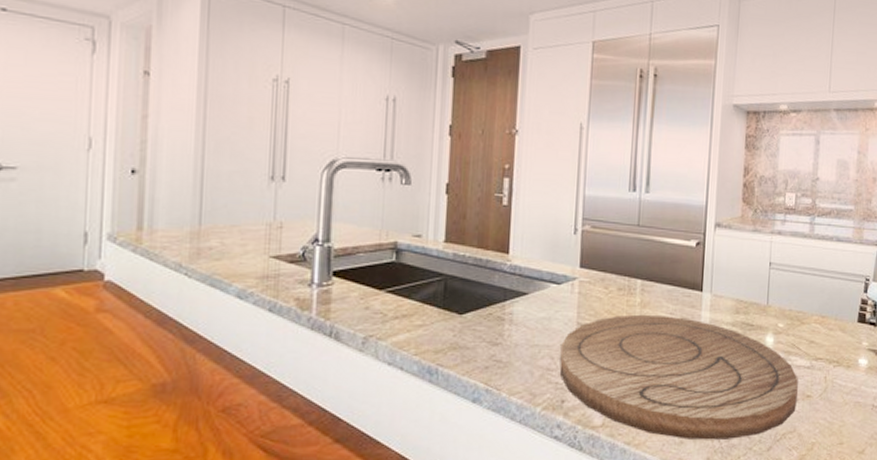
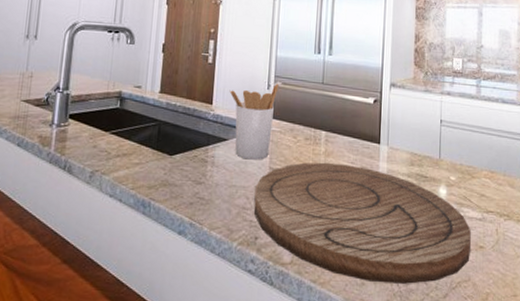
utensil holder: none [529,227,588,315] -> present [229,83,279,160]

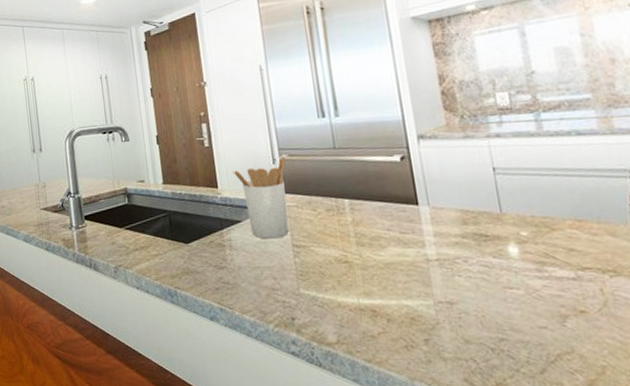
cutting board: present [253,162,471,284] -> none [281,232,569,360]

